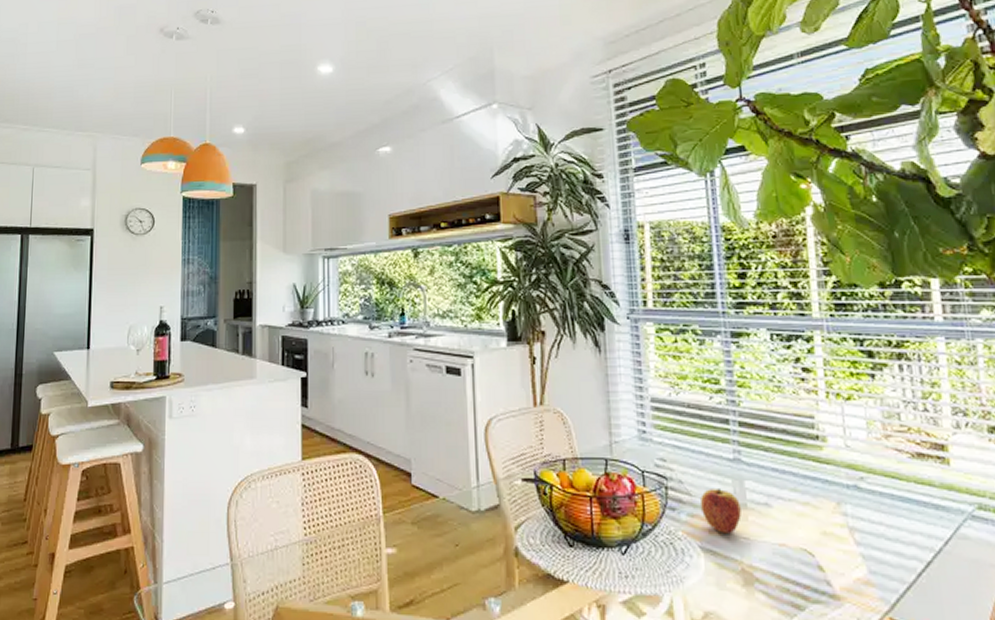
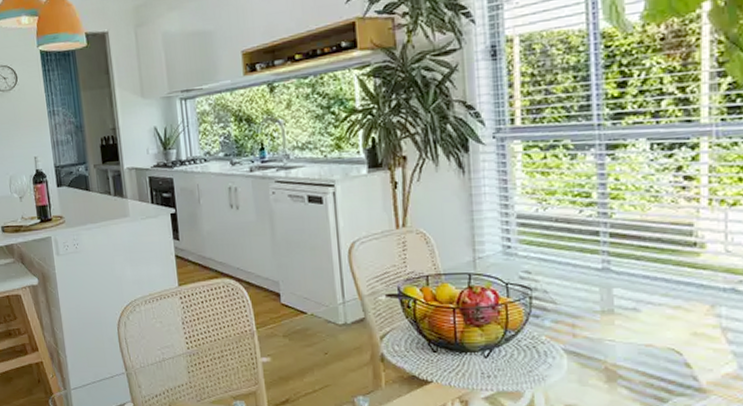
apple: present [699,489,742,534] -> none [564,297,608,337]

